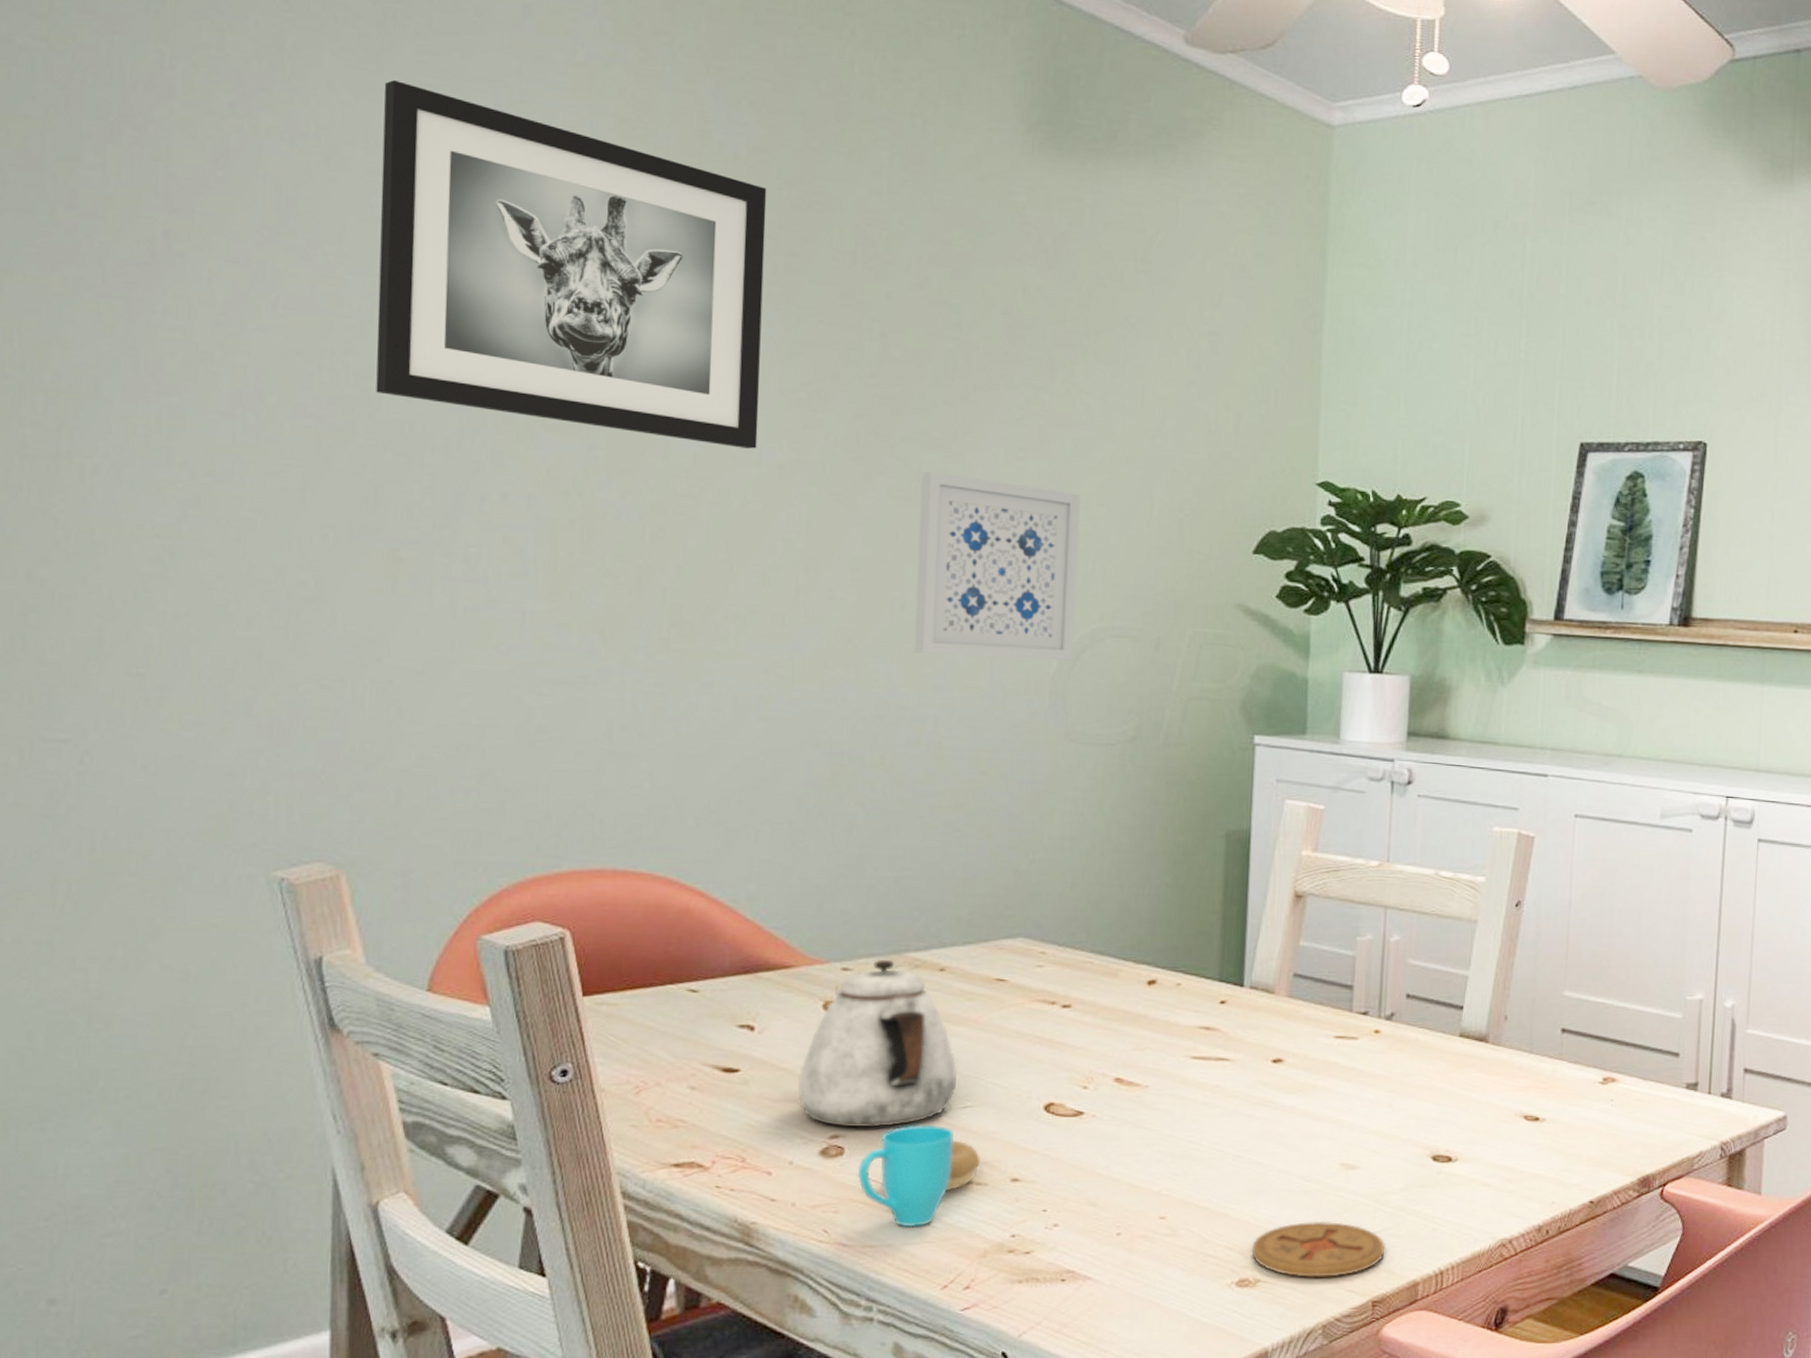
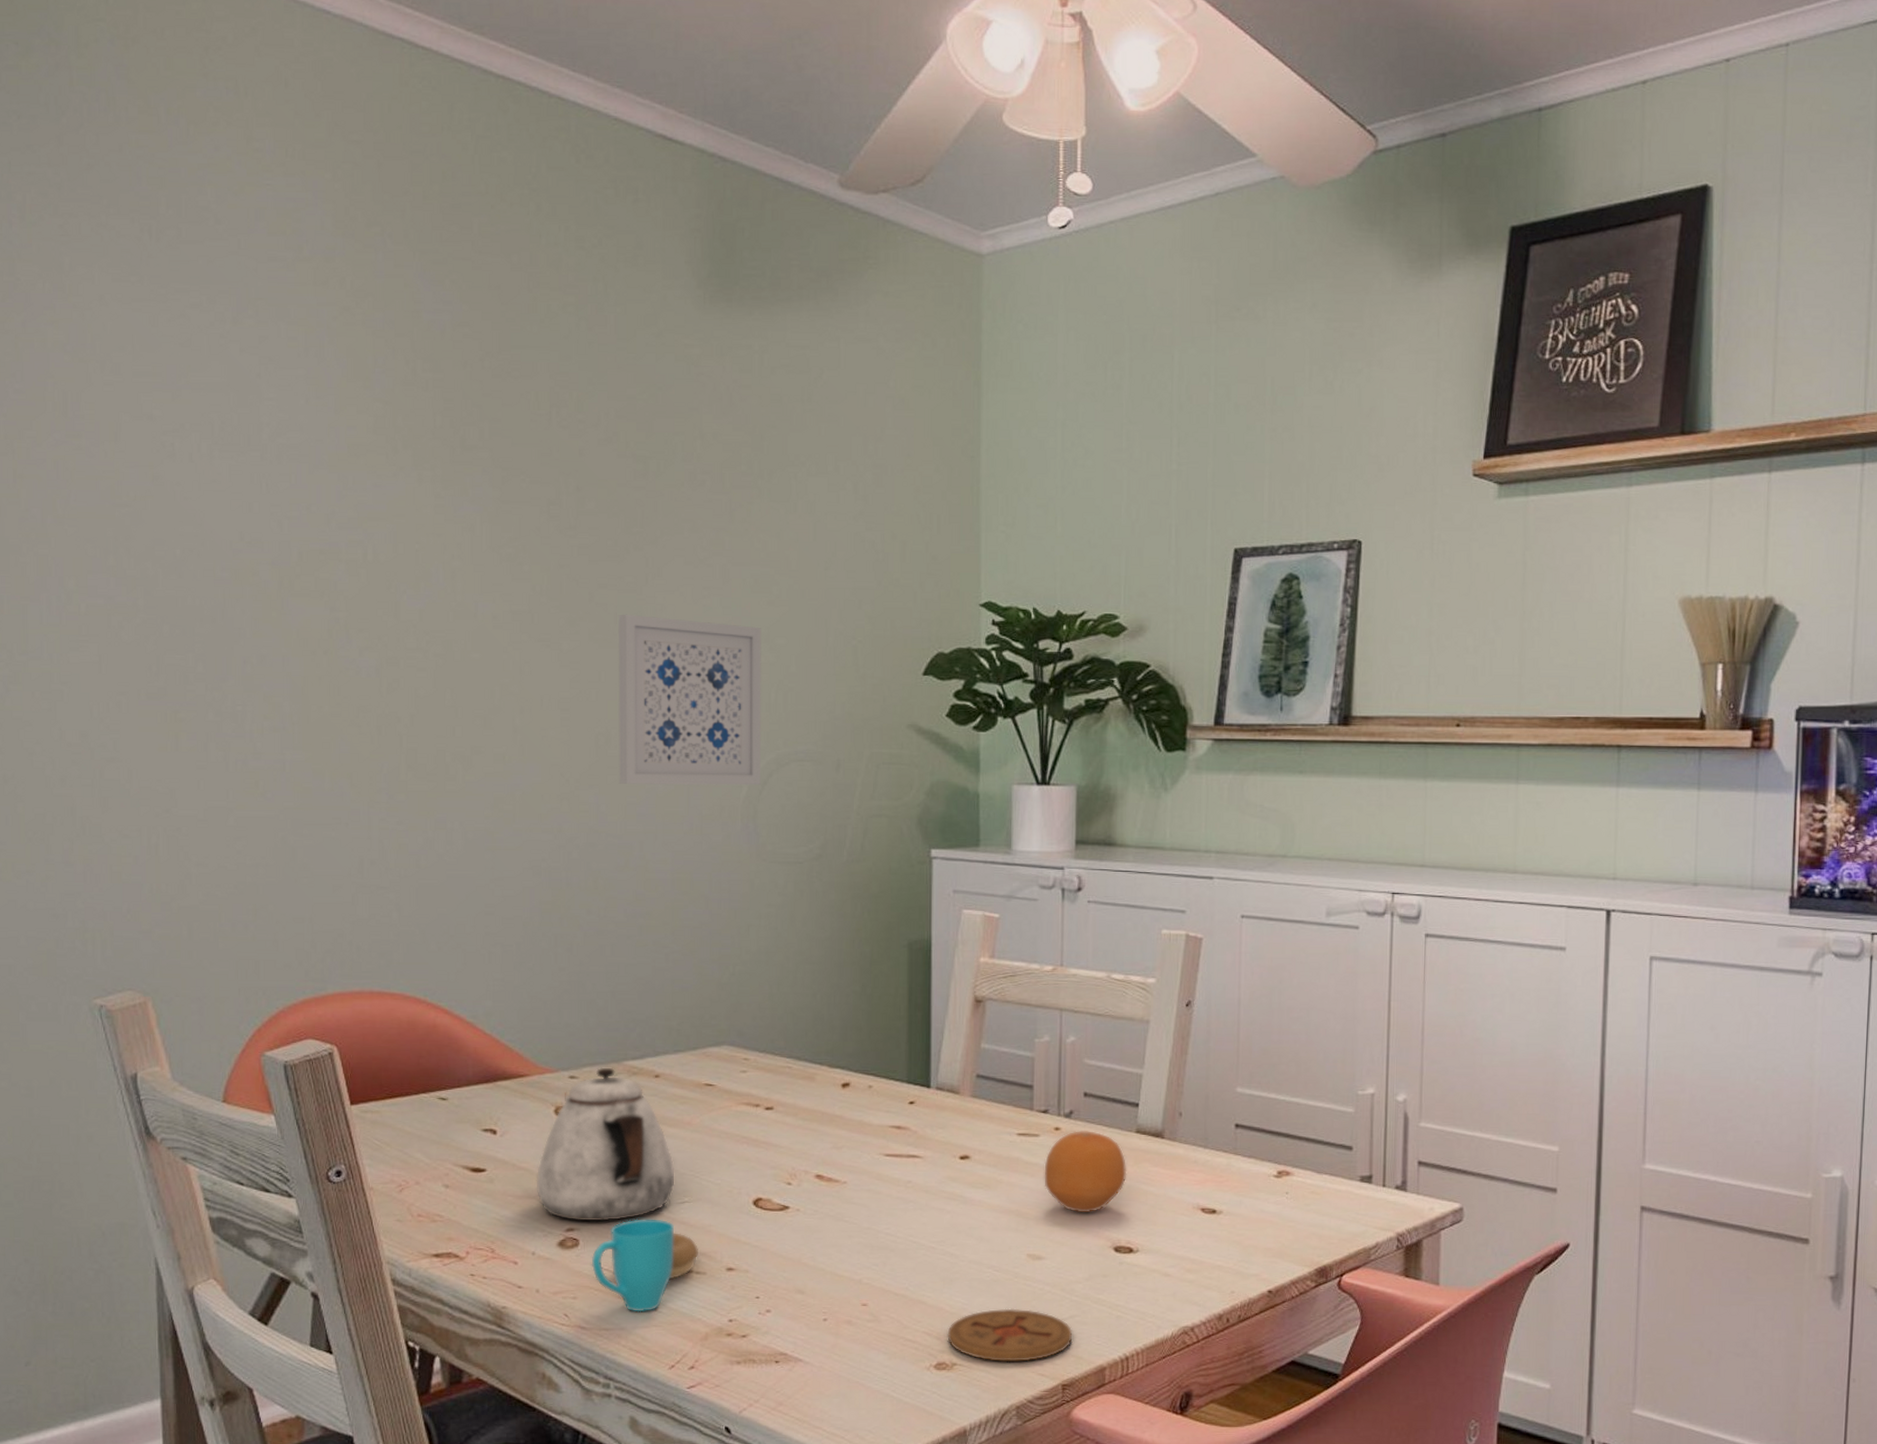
wall art: present [376,80,767,449] -> none [145,289,474,603]
fruit: none [1361,1034,1449,1120] -> present [1044,1131,1127,1213]

